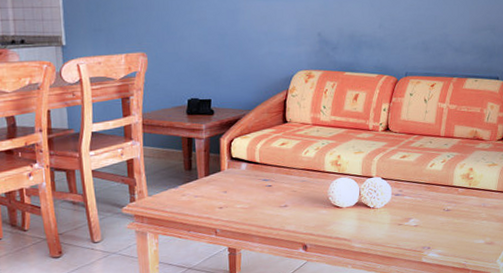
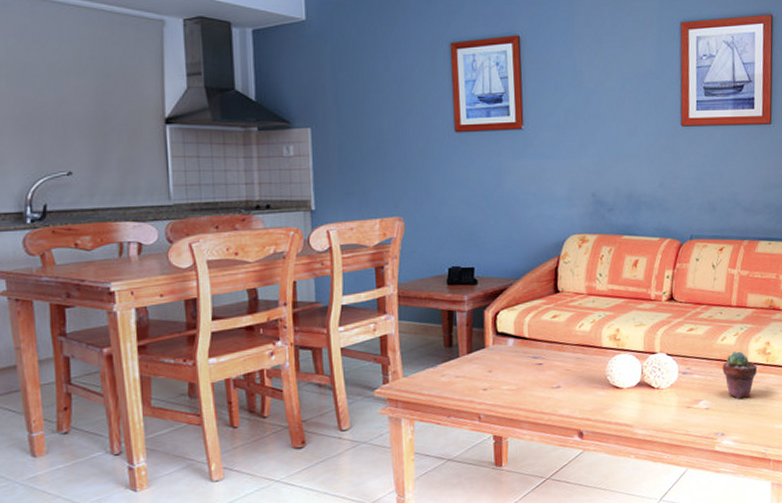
potted succulent: none [430,176,461,218] -> present [722,351,758,399]

